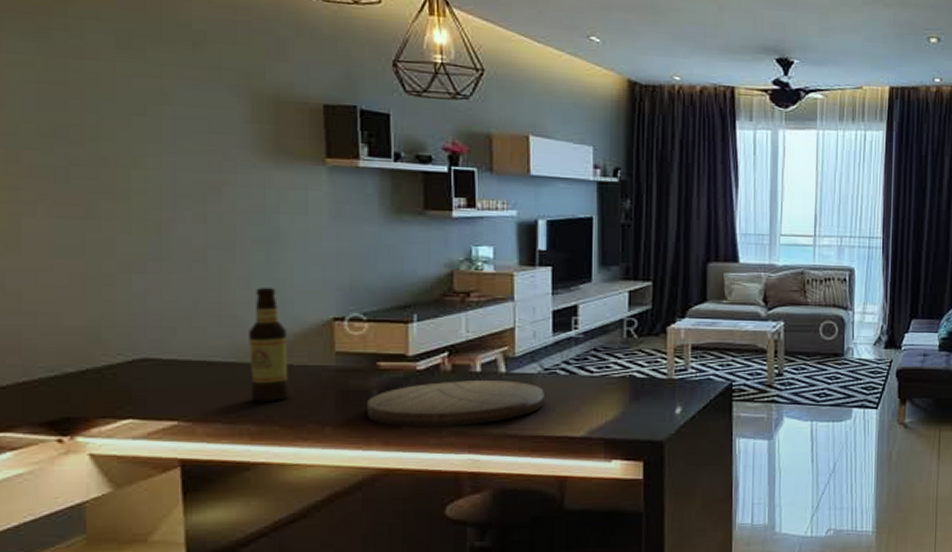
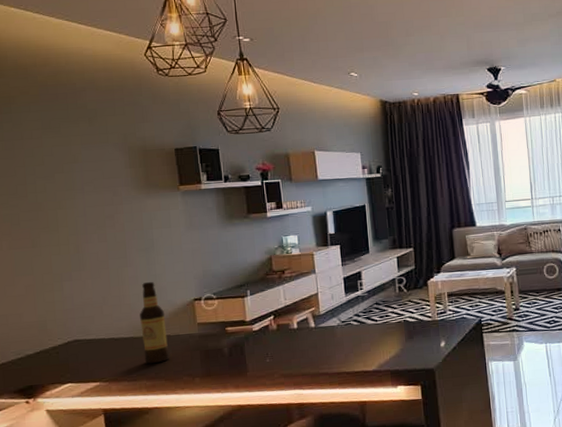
cutting board: present [366,380,544,427] -> none [221,332,344,374]

